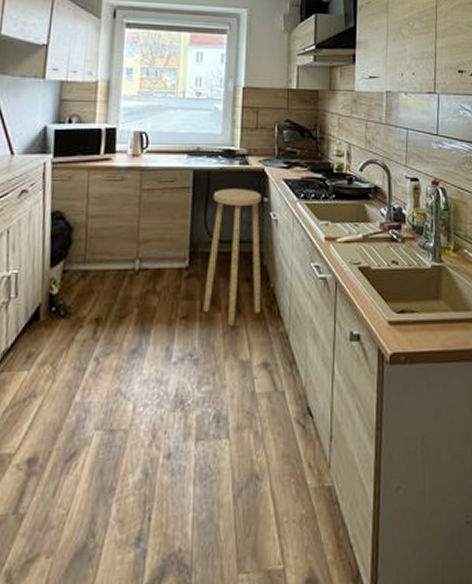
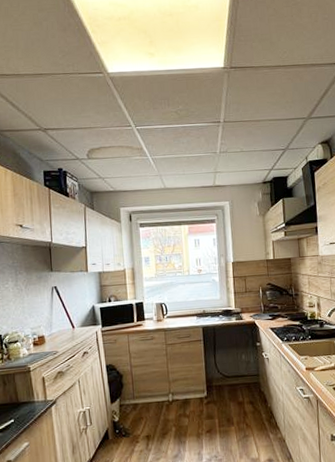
stool: present [203,188,261,326] -> none [219,337,263,435]

